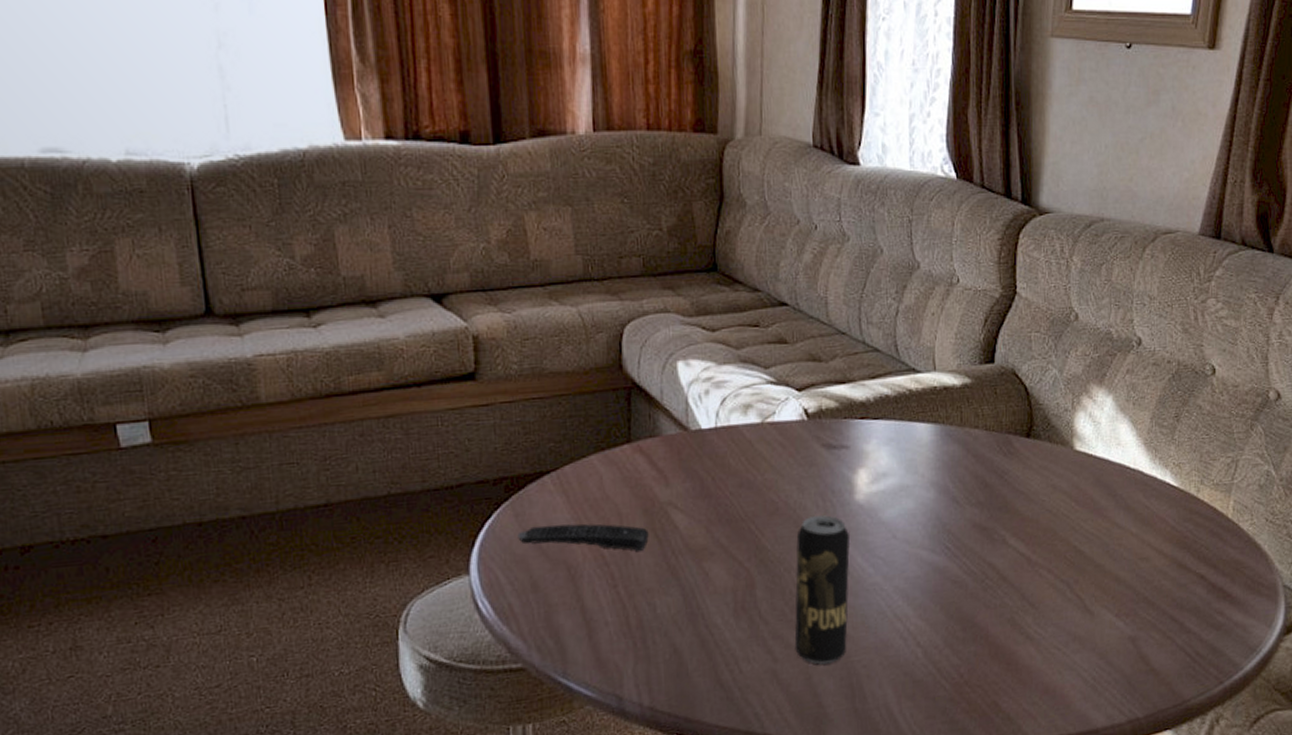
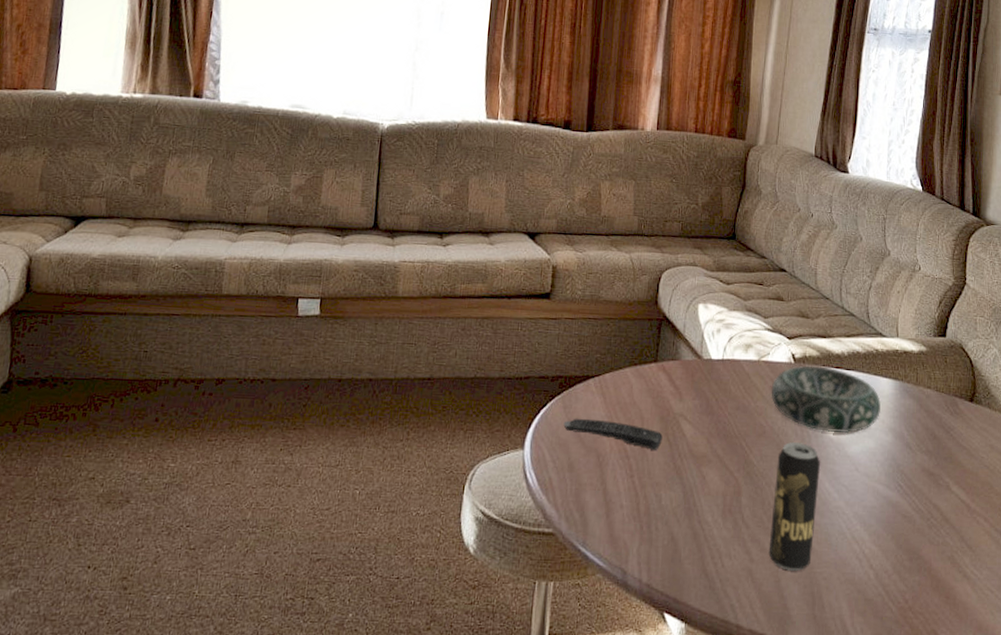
decorative bowl: none [781,419,919,498] -> present [771,366,881,434]

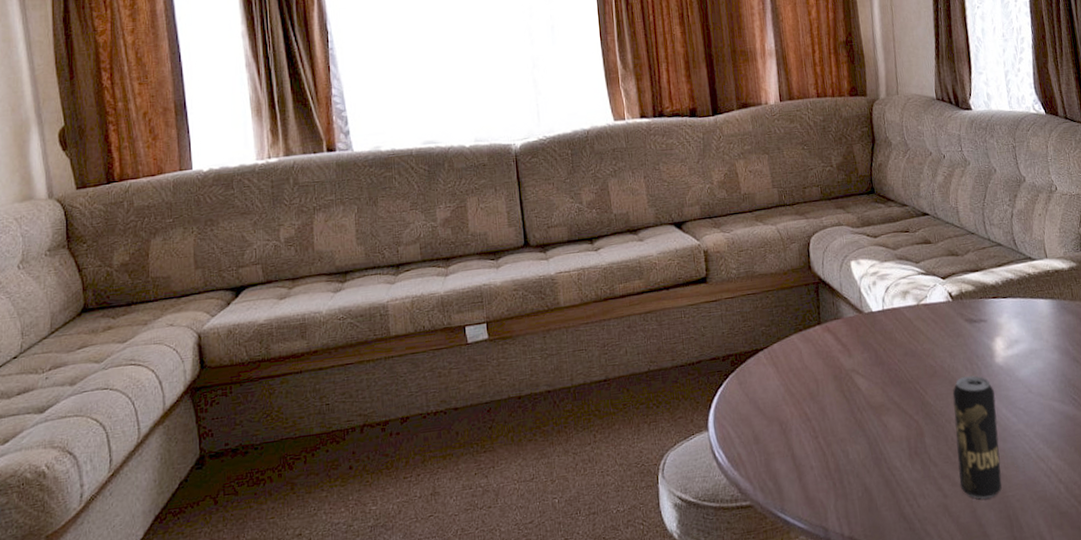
remote control: present [563,418,663,451] -> none [742,388,840,410]
decorative bowl: present [771,366,881,434] -> none [934,299,1043,361]

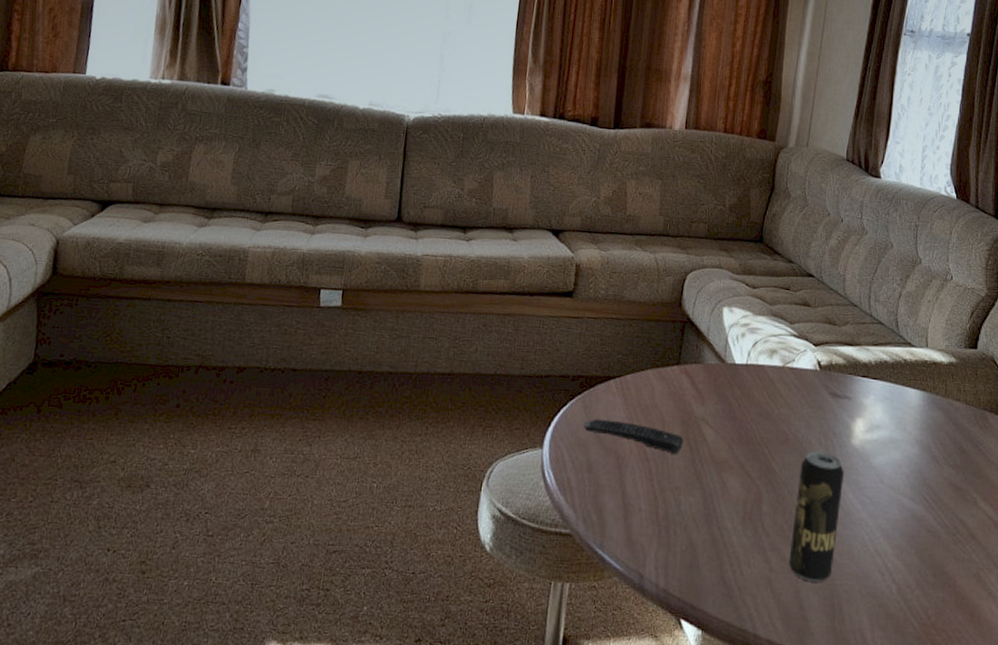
remote control: none [742,388,840,410] -> present [583,418,684,455]

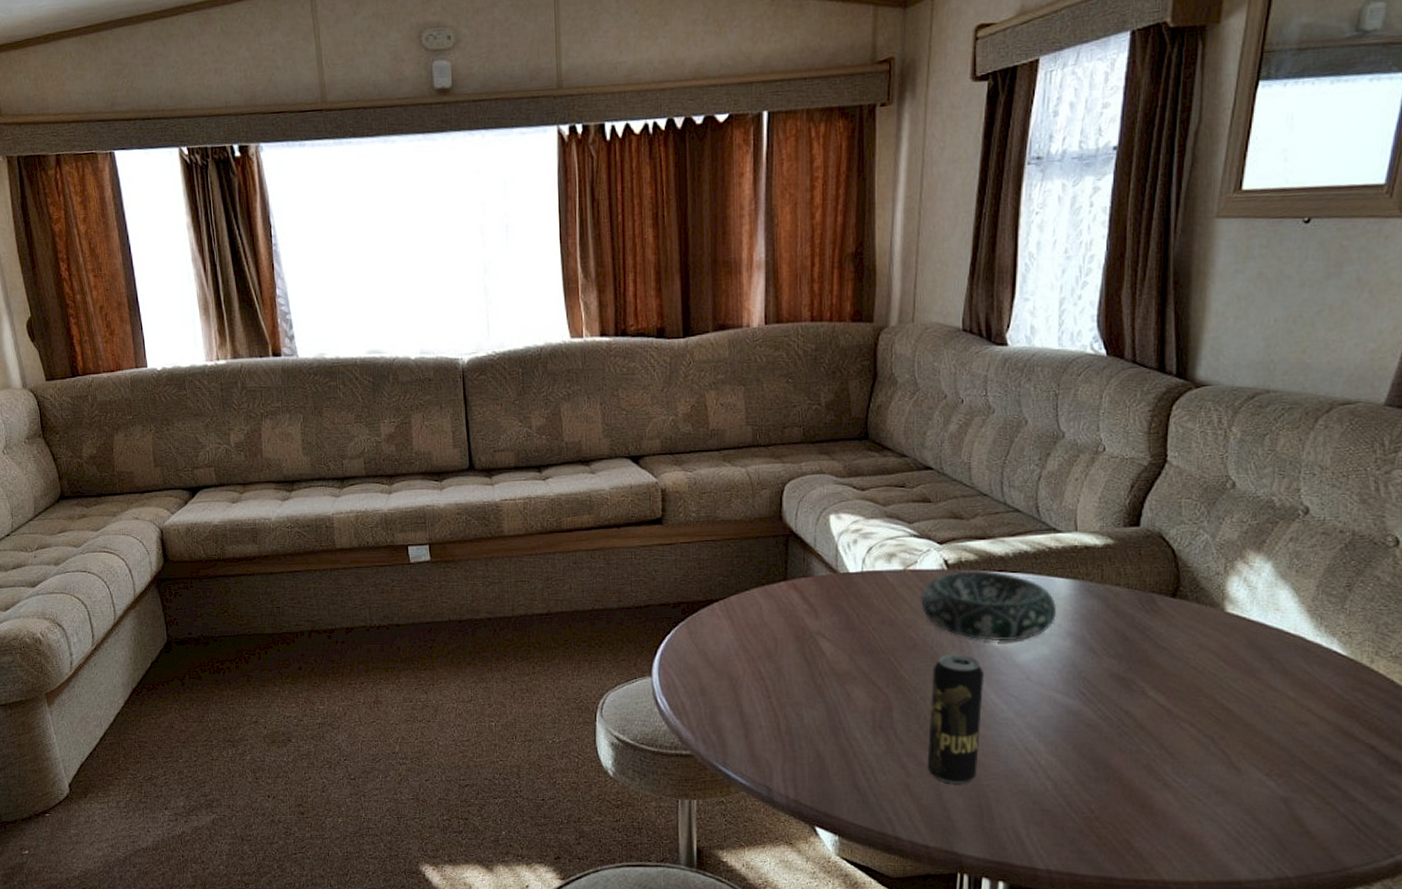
remote control: present [583,418,684,455] -> none [690,643,799,671]
decorative bowl: none [795,374,908,444] -> present [921,571,1056,641]

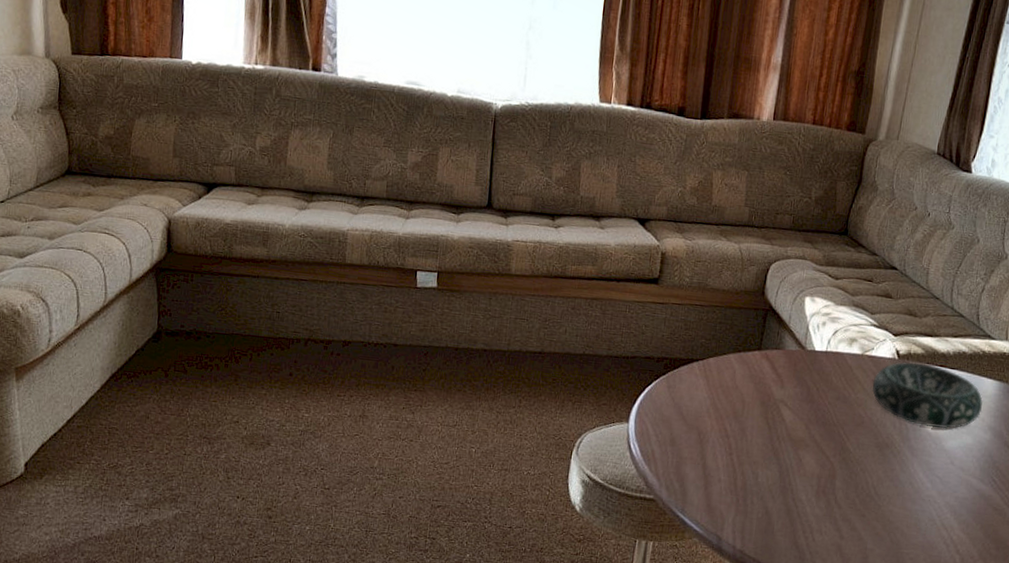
beverage can: present [927,654,983,784] -> none [858,433,916,550]

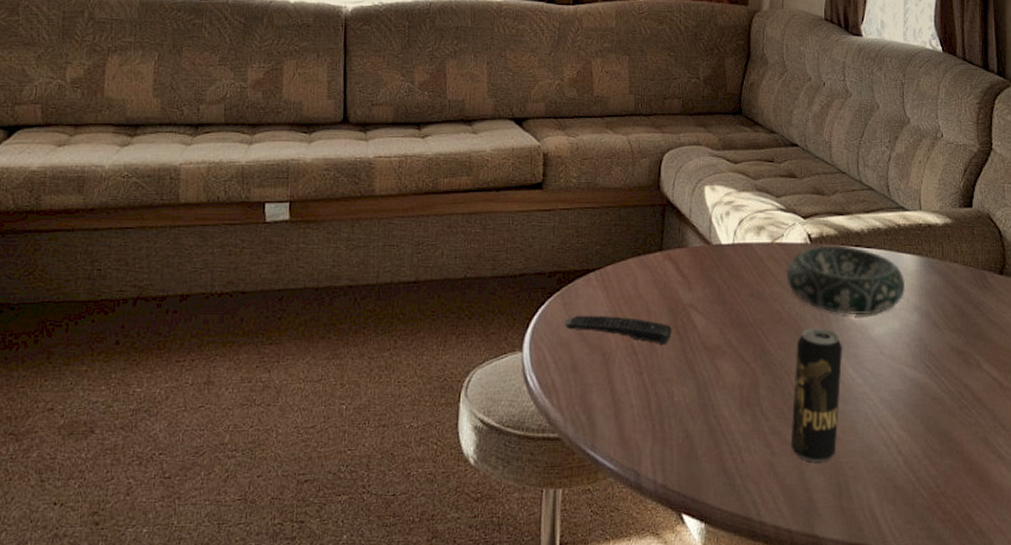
remote control: none [667,397,763,433] -> present [564,315,672,346]
beverage can: none [858,433,916,550] -> present [790,328,842,462]

